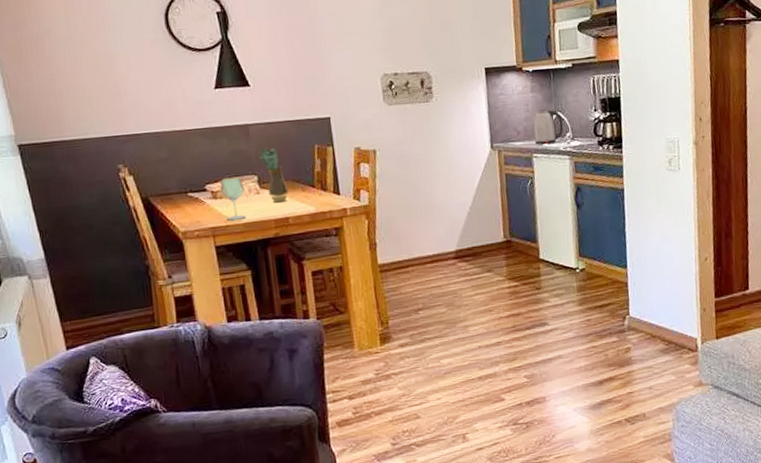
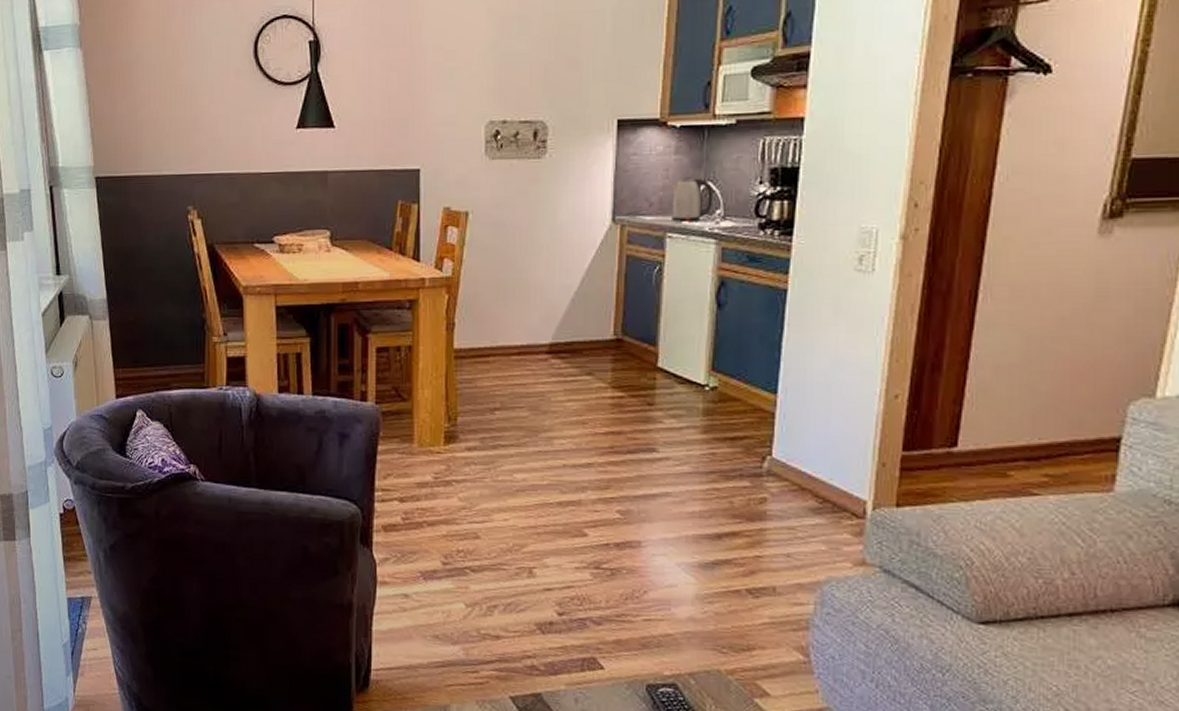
wine glass: present [220,177,247,221] -> none [288,230,314,279]
vase: present [259,146,289,203] -> none [334,197,363,264]

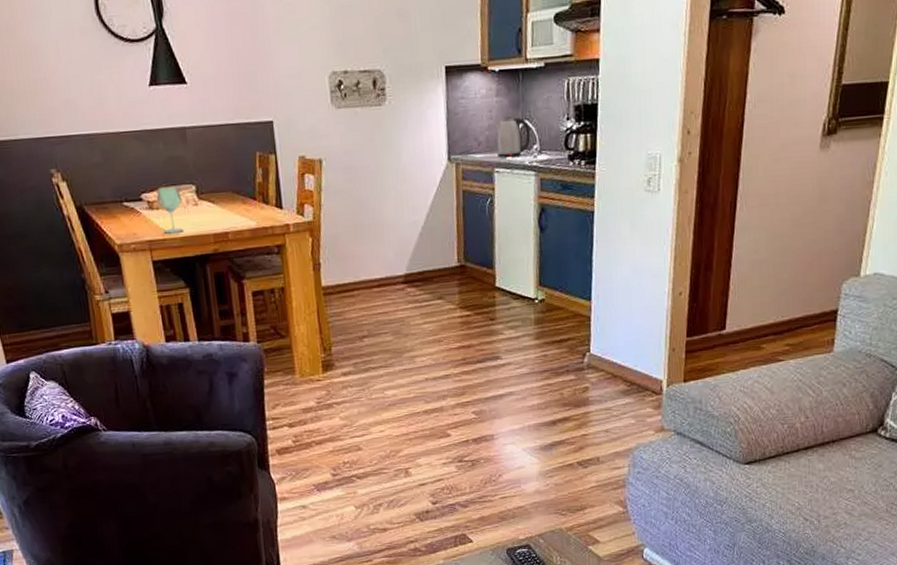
wine glass: none [288,230,314,279] -> present [156,186,184,234]

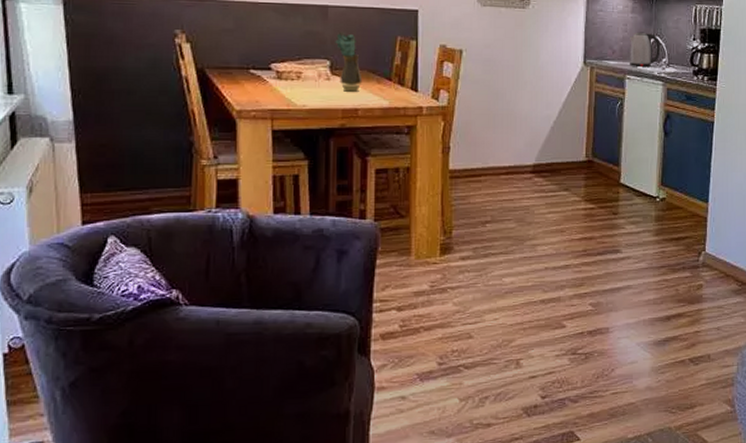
wine glass: present [156,186,184,234] -> none [286,58,314,105]
vase: none [197,152,229,216] -> present [335,30,363,92]

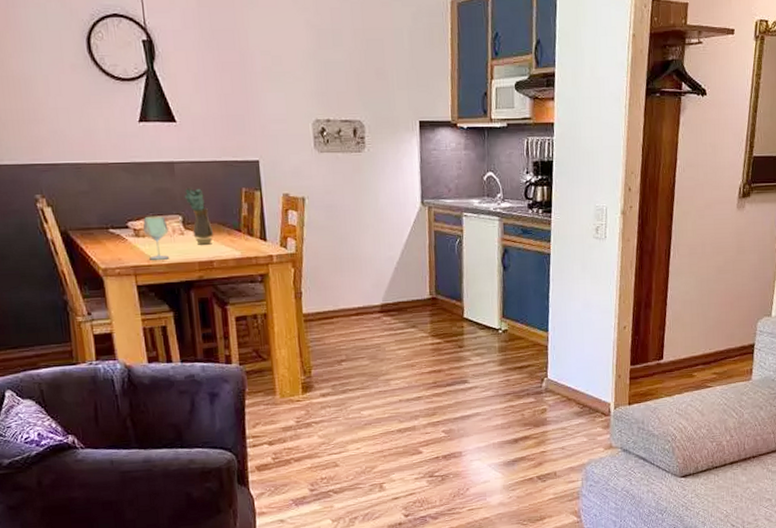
wine glass: none [286,58,314,105] -> present [142,215,170,260]
kettle: present [630,32,661,68] -> none [464,168,495,204]

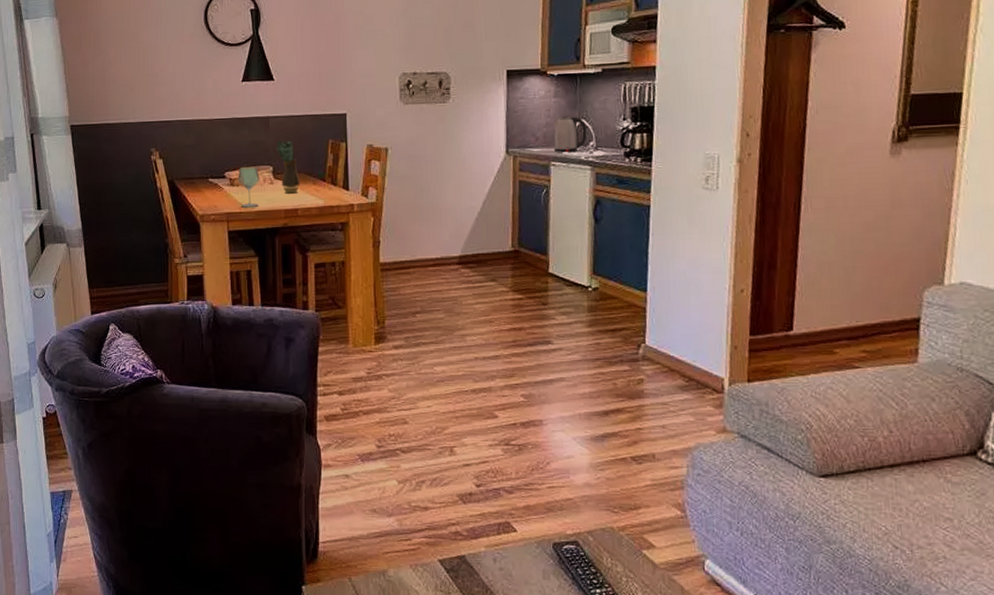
kettle: none [464,168,495,204] -> present [553,116,587,153]

